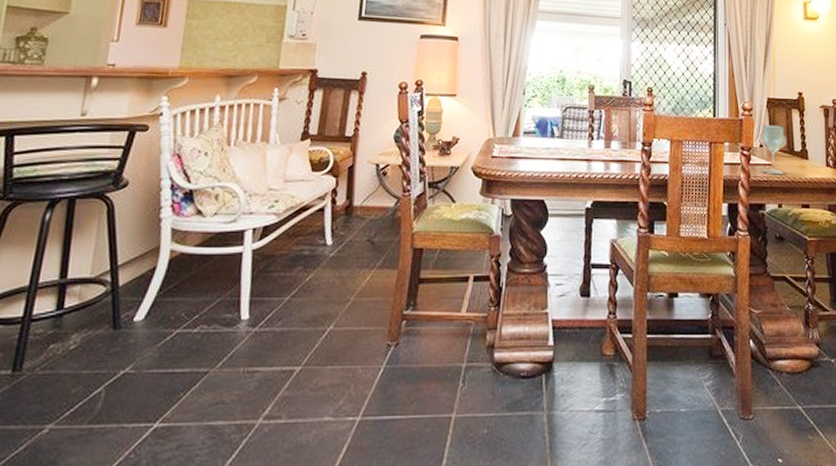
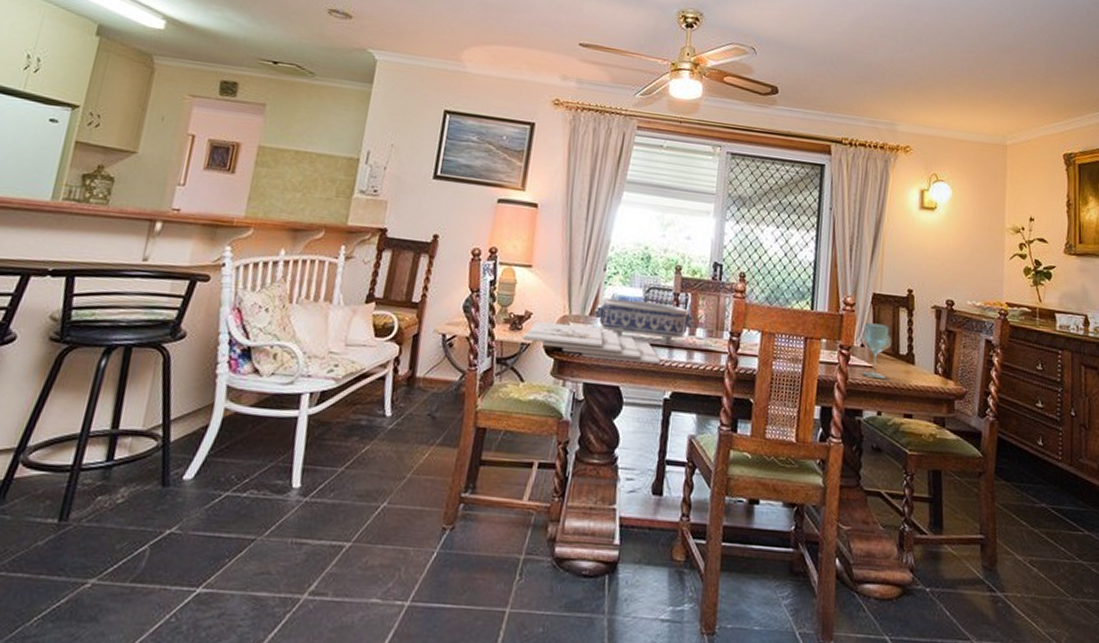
placemat: none [452,145,581,178] -> present [523,320,661,366]
decorative bowl: none [516,119,609,159] -> present [593,298,695,347]

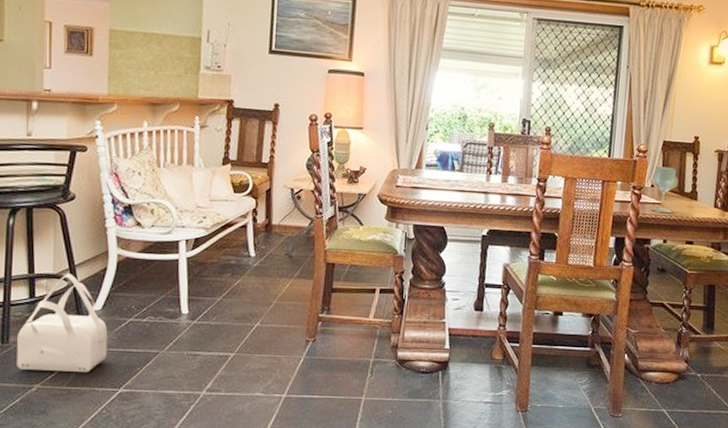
handbag: none [72,431,197,563] -> present [16,274,108,372]
placemat: present [523,320,661,366] -> none [359,174,479,209]
decorative bowl: present [593,298,695,347] -> none [418,153,507,192]

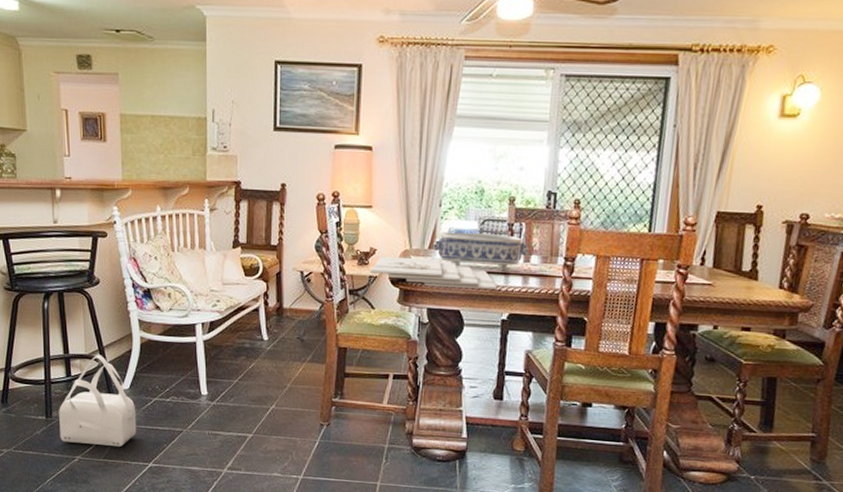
placemat: none [359,174,479,209] -> present [370,256,498,291]
decorative bowl: none [418,153,507,192] -> present [432,232,529,273]
wine glass: present [651,166,679,214] -> none [700,241,735,296]

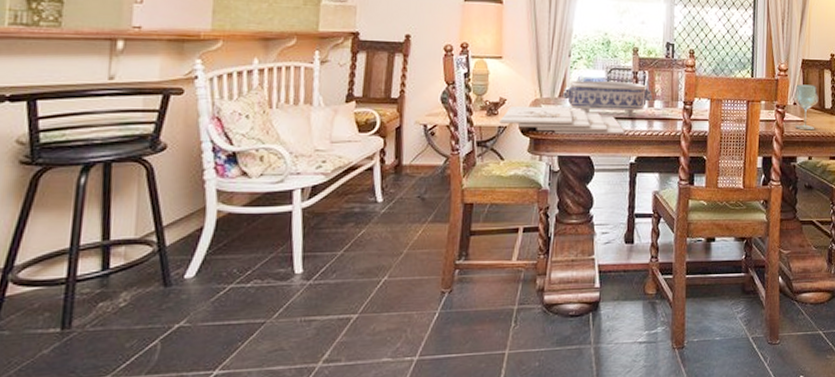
handbag: present [58,354,137,447] -> none [80,237,202,359]
wine glass: none [700,241,735,296] -> present [793,84,819,131]

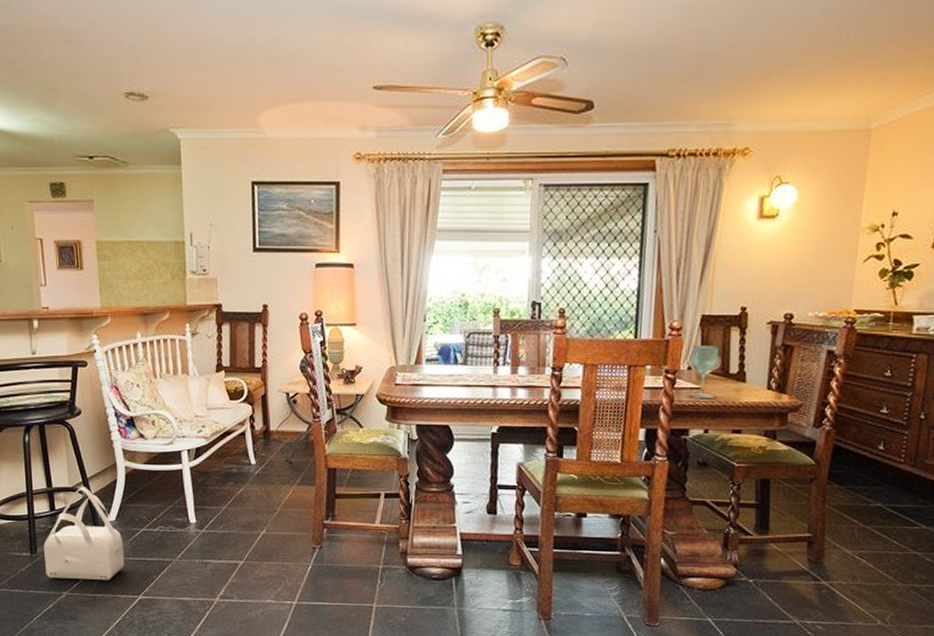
handbag: none [80,237,202,359] -> present [43,487,125,580]
placemat: present [499,105,625,135] -> none [357,373,486,404]
decorative bowl: present [562,80,653,118] -> none [418,346,516,386]

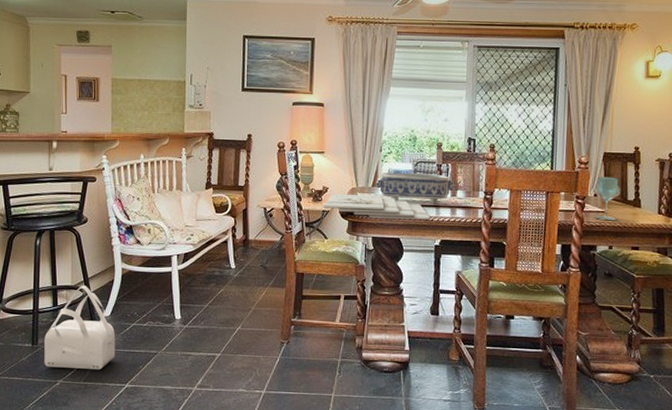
placemat: none [357,373,486,404] -> present [323,193,431,221]
decorative bowl: none [418,346,516,386] -> present [375,172,455,206]

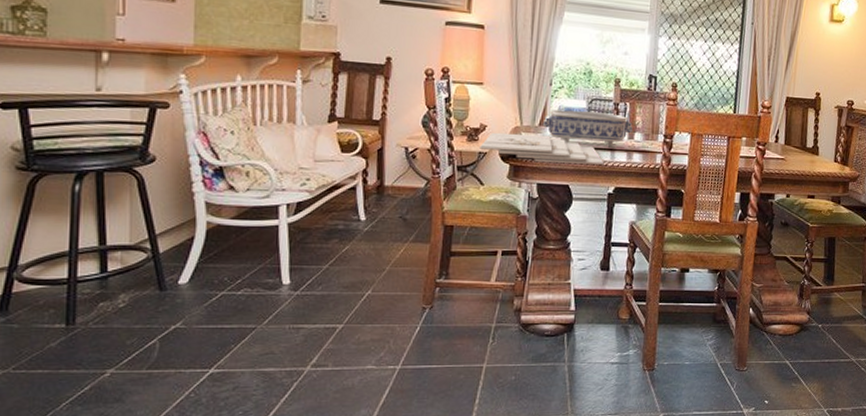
handbag: present [43,285,116,370] -> none [84,244,196,353]
wine glass: present [593,177,621,221] -> none [774,122,801,169]

